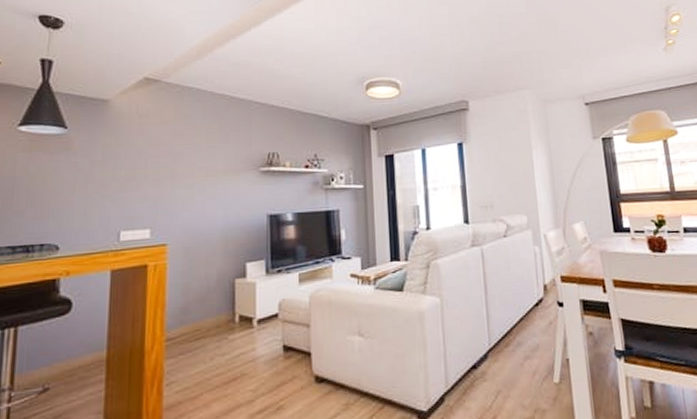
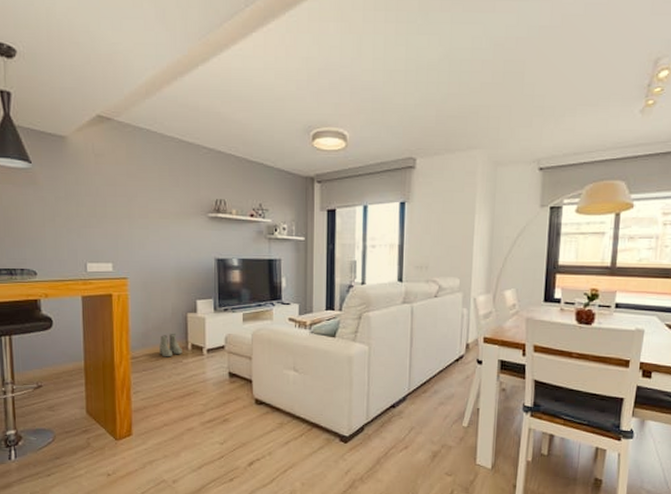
boots: none [199,305,228,335] -> present [158,334,182,357]

